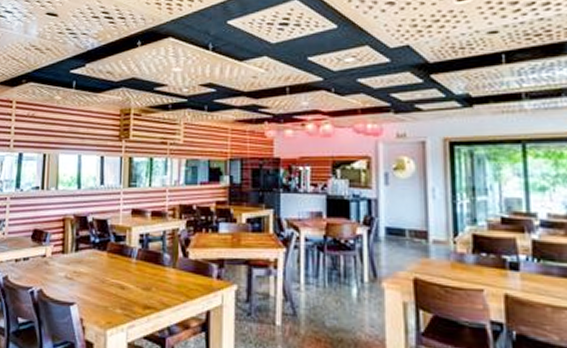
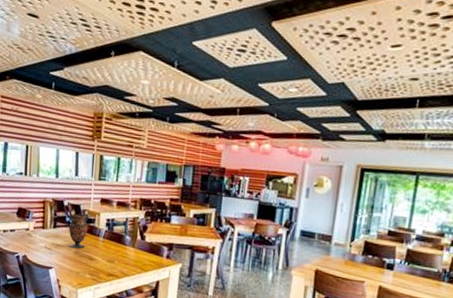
vase: none [93,223,118,275] -> present [68,208,89,249]

